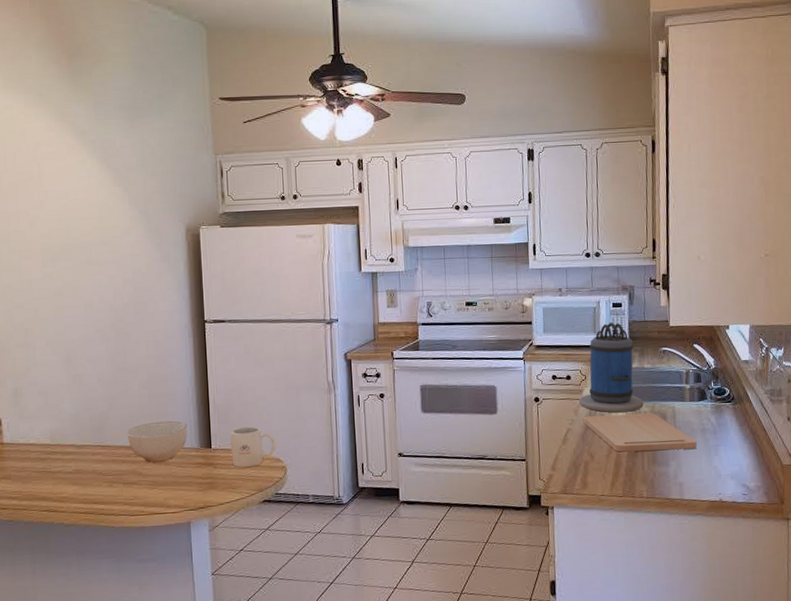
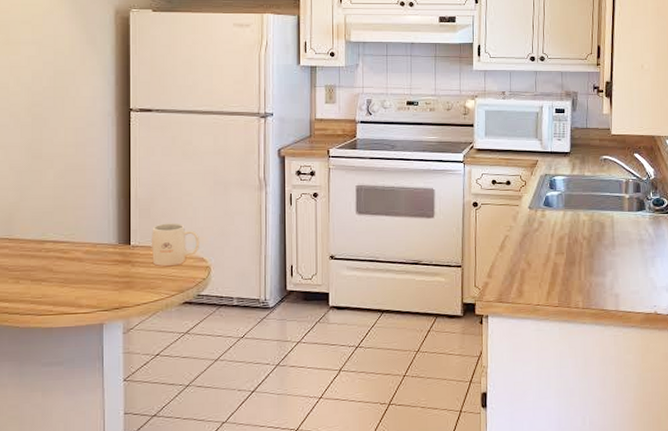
bowl: present [126,421,187,462] -> none [38,214,105,258]
canister: present [578,322,644,413] -> none [517,127,583,221]
cutting board: present [583,413,697,452] -> none [521,222,634,261]

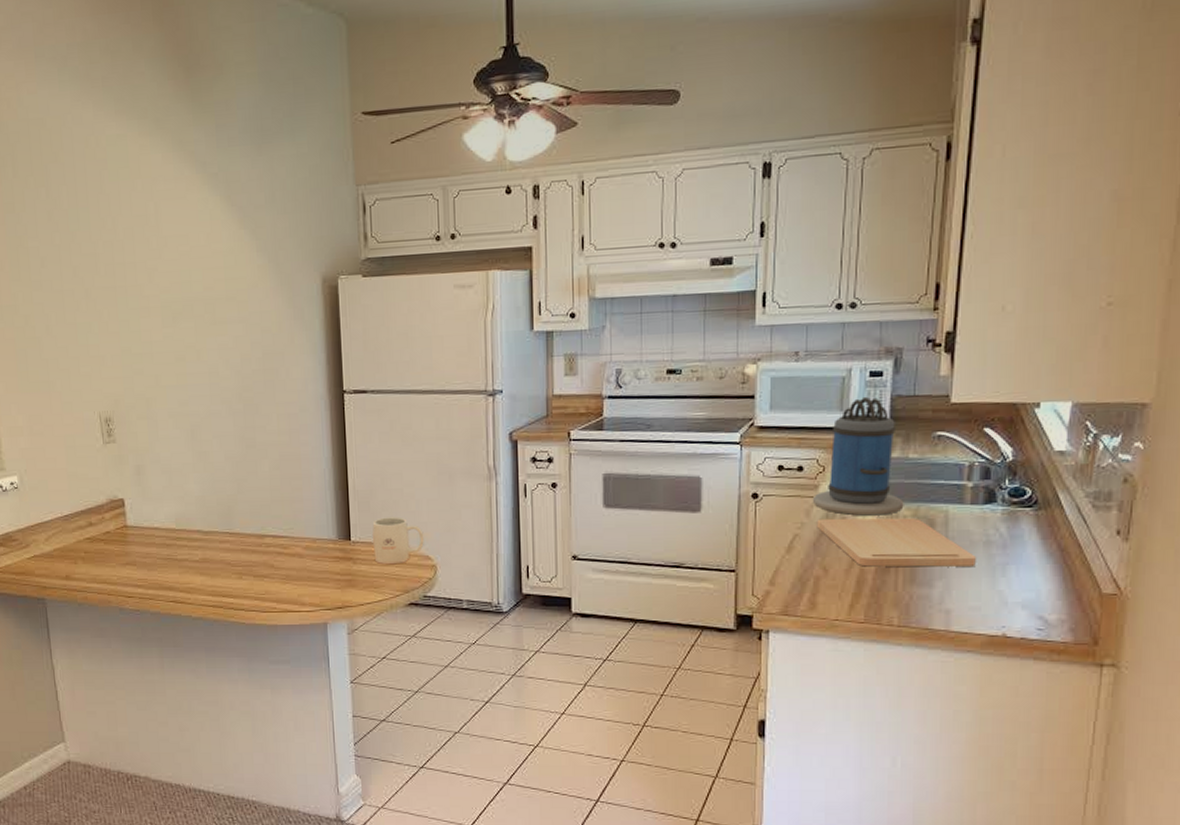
canister: none [517,127,583,221] -> present [812,396,904,516]
cutting board: none [521,222,634,261] -> present [817,517,976,567]

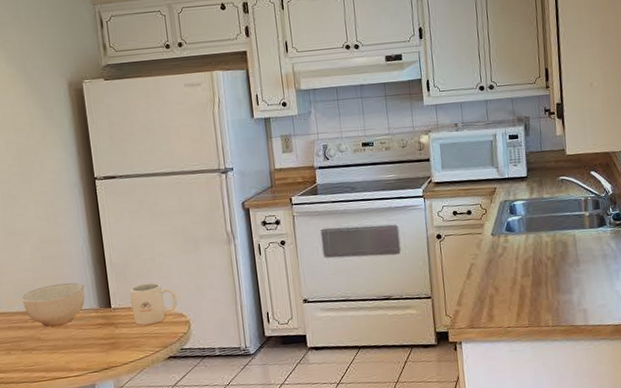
bowl: none [256,507,324,554] -> present [21,282,85,327]
canister: present [812,396,904,516] -> none [480,154,545,245]
cutting board: present [817,517,976,567] -> none [486,242,599,283]

